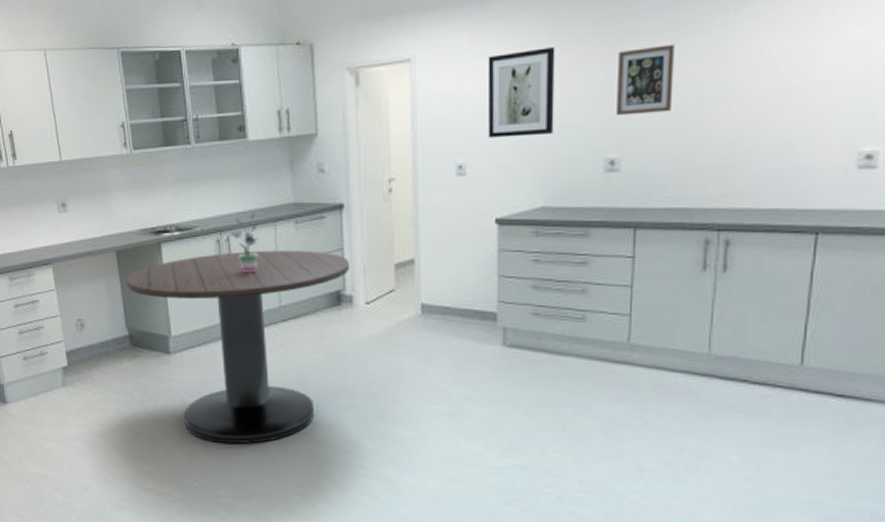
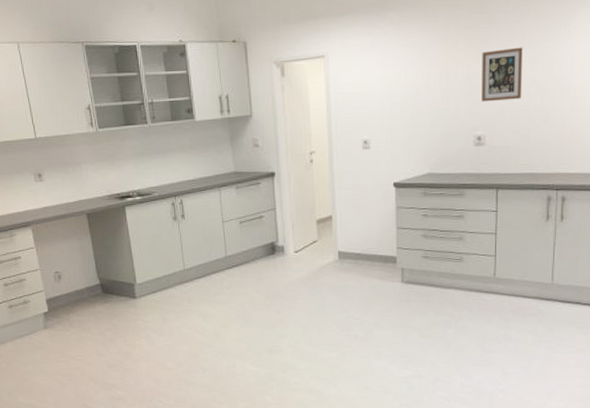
dining table: present [126,250,350,445] -> none [96,210,282,370]
potted plant: present [230,212,259,273] -> none [183,180,207,230]
wall art: present [487,47,555,138] -> none [384,48,436,119]

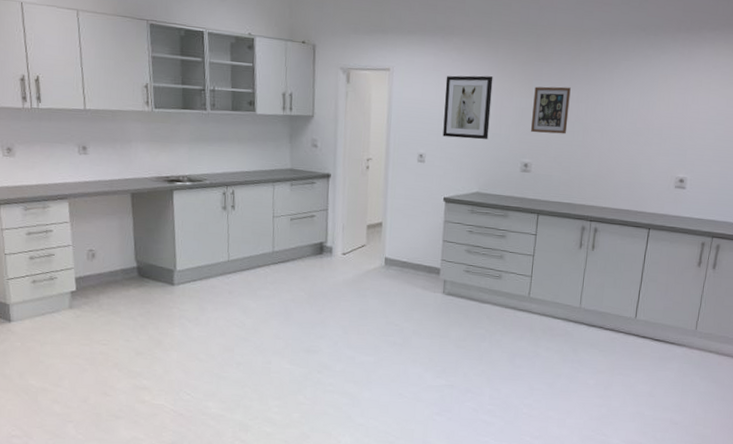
wall art: none [384,48,436,119] -> present [443,75,493,140]

